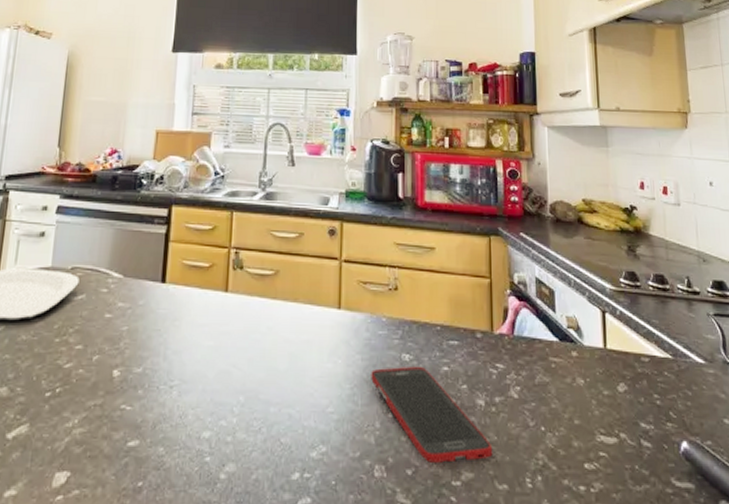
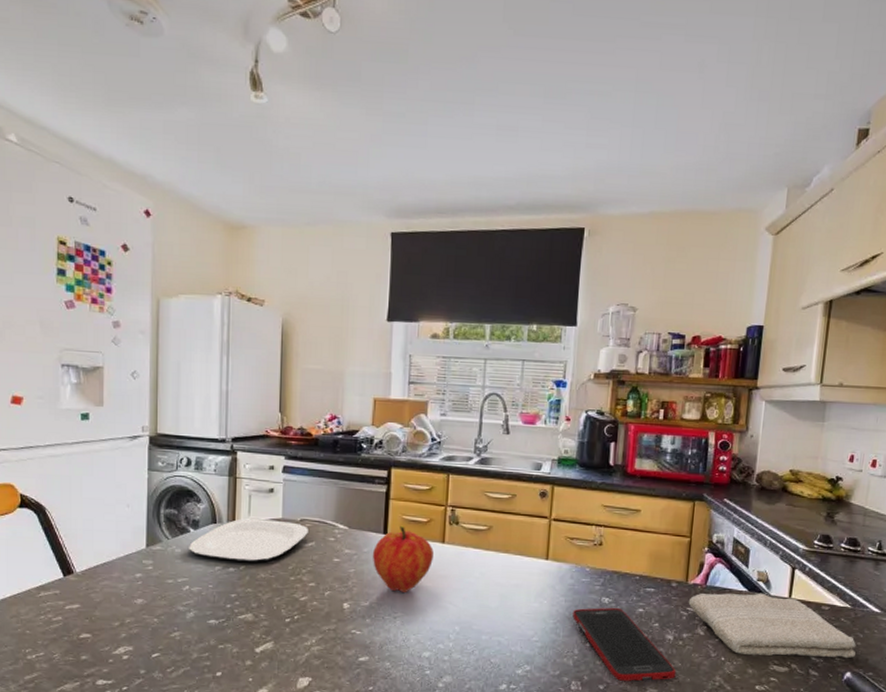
fruit: none [148,271,216,356] -> present [372,525,434,594]
washcloth: none [496,343,688,424] -> present [688,593,856,659]

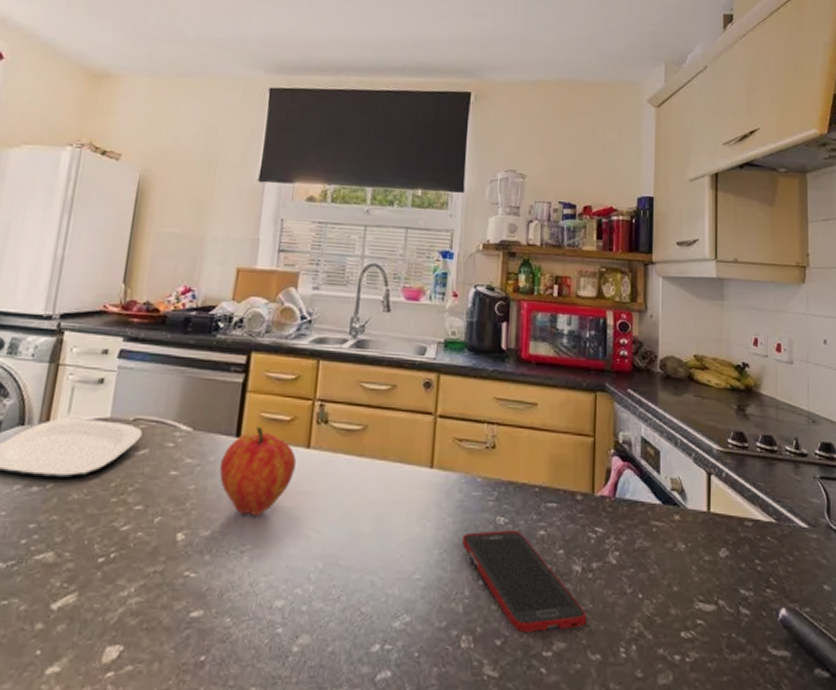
washcloth: present [688,593,856,659] -> none [596,506,788,590]

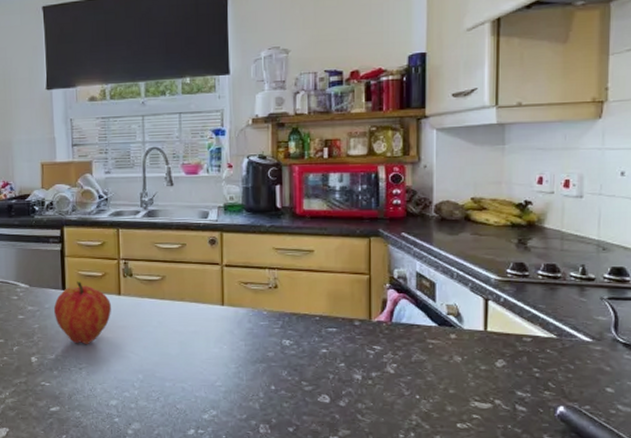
cell phone: present [462,529,587,632] -> none [254,349,368,423]

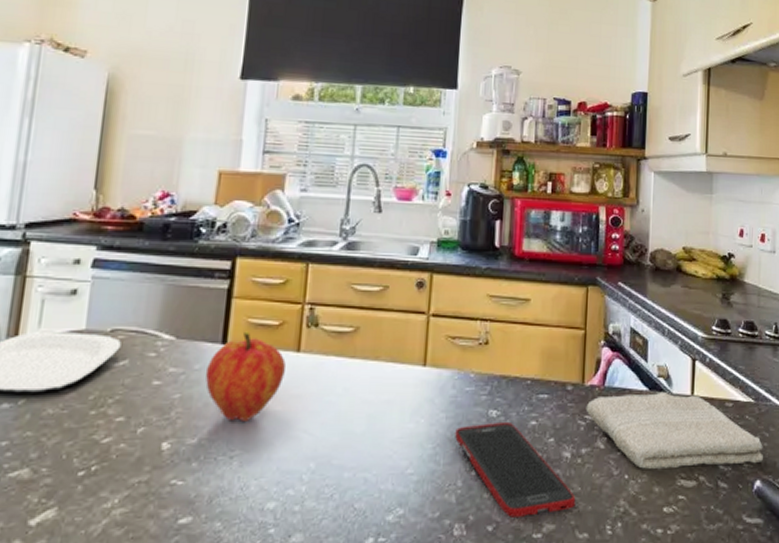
cell phone: none [254,349,368,423] -> present [455,421,576,518]
washcloth: none [374,327,567,392] -> present [586,391,763,469]

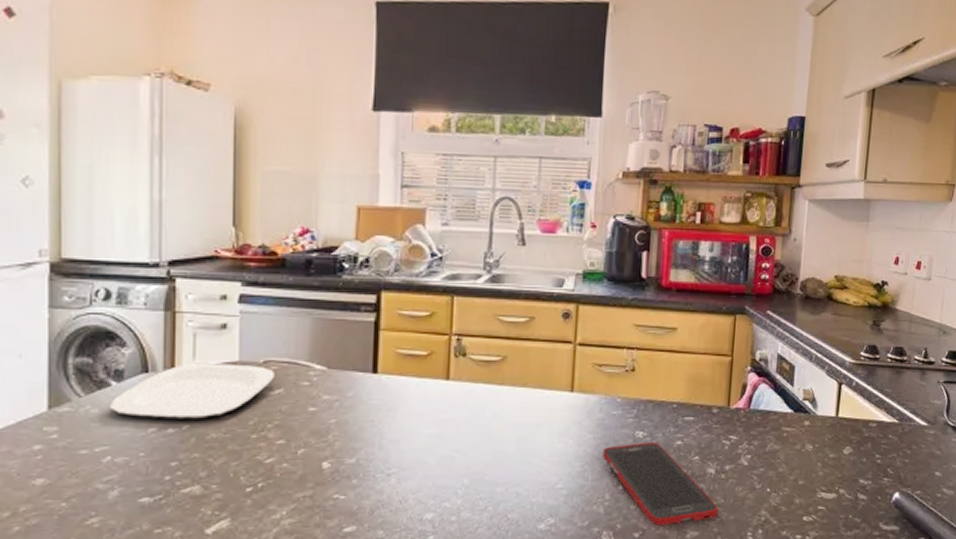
fruit: present [205,331,286,423] -> none [358,361,436,444]
washcloth: present [586,391,763,469] -> none [730,413,904,483]

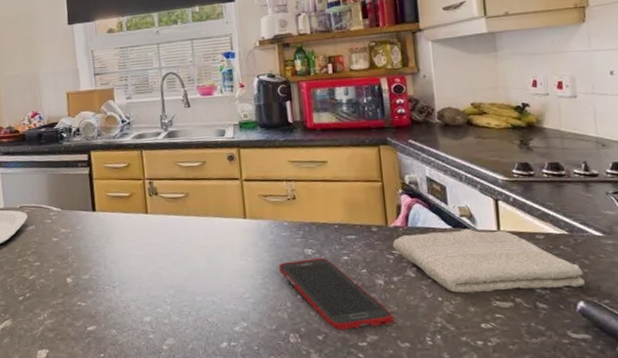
washcloth: none [730,413,904,483] -> present [392,228,585,293]

